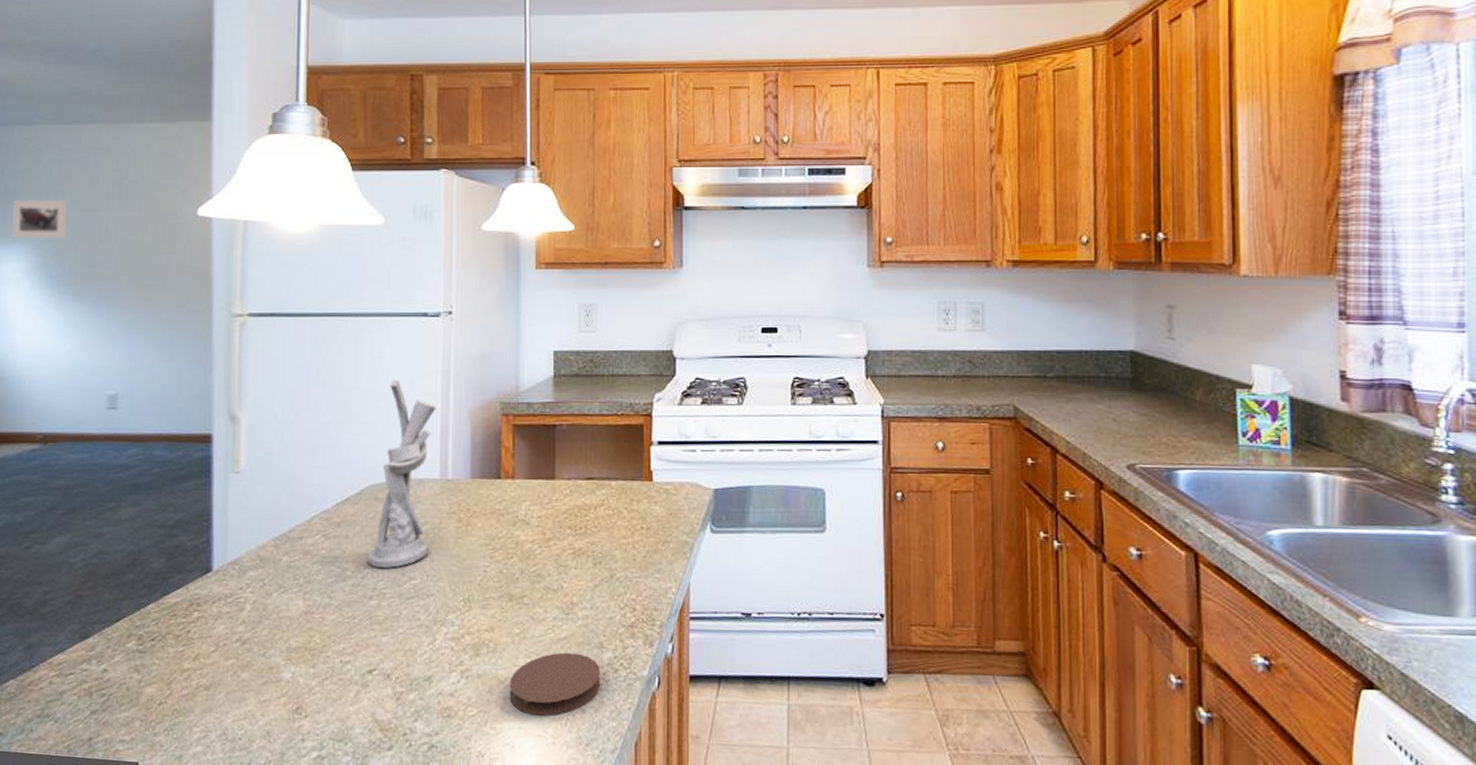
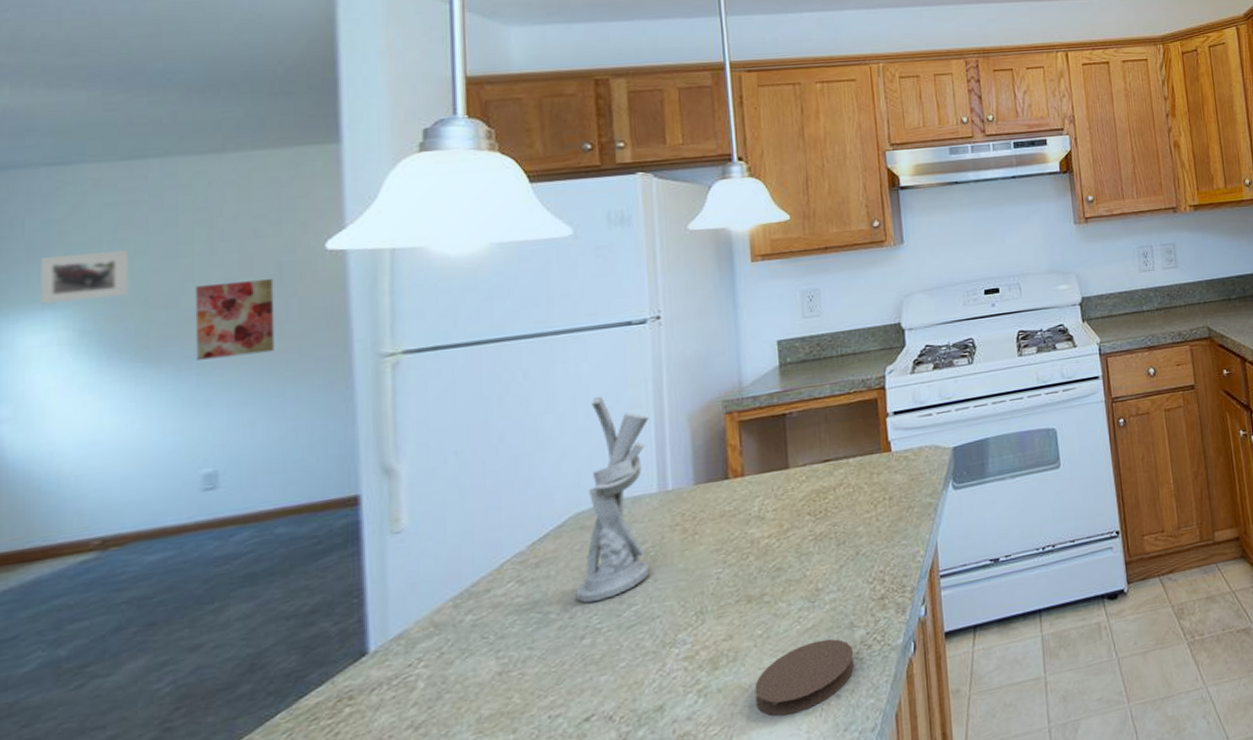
wall art: none [107,237,161,300] -> present [195,279,275,360]

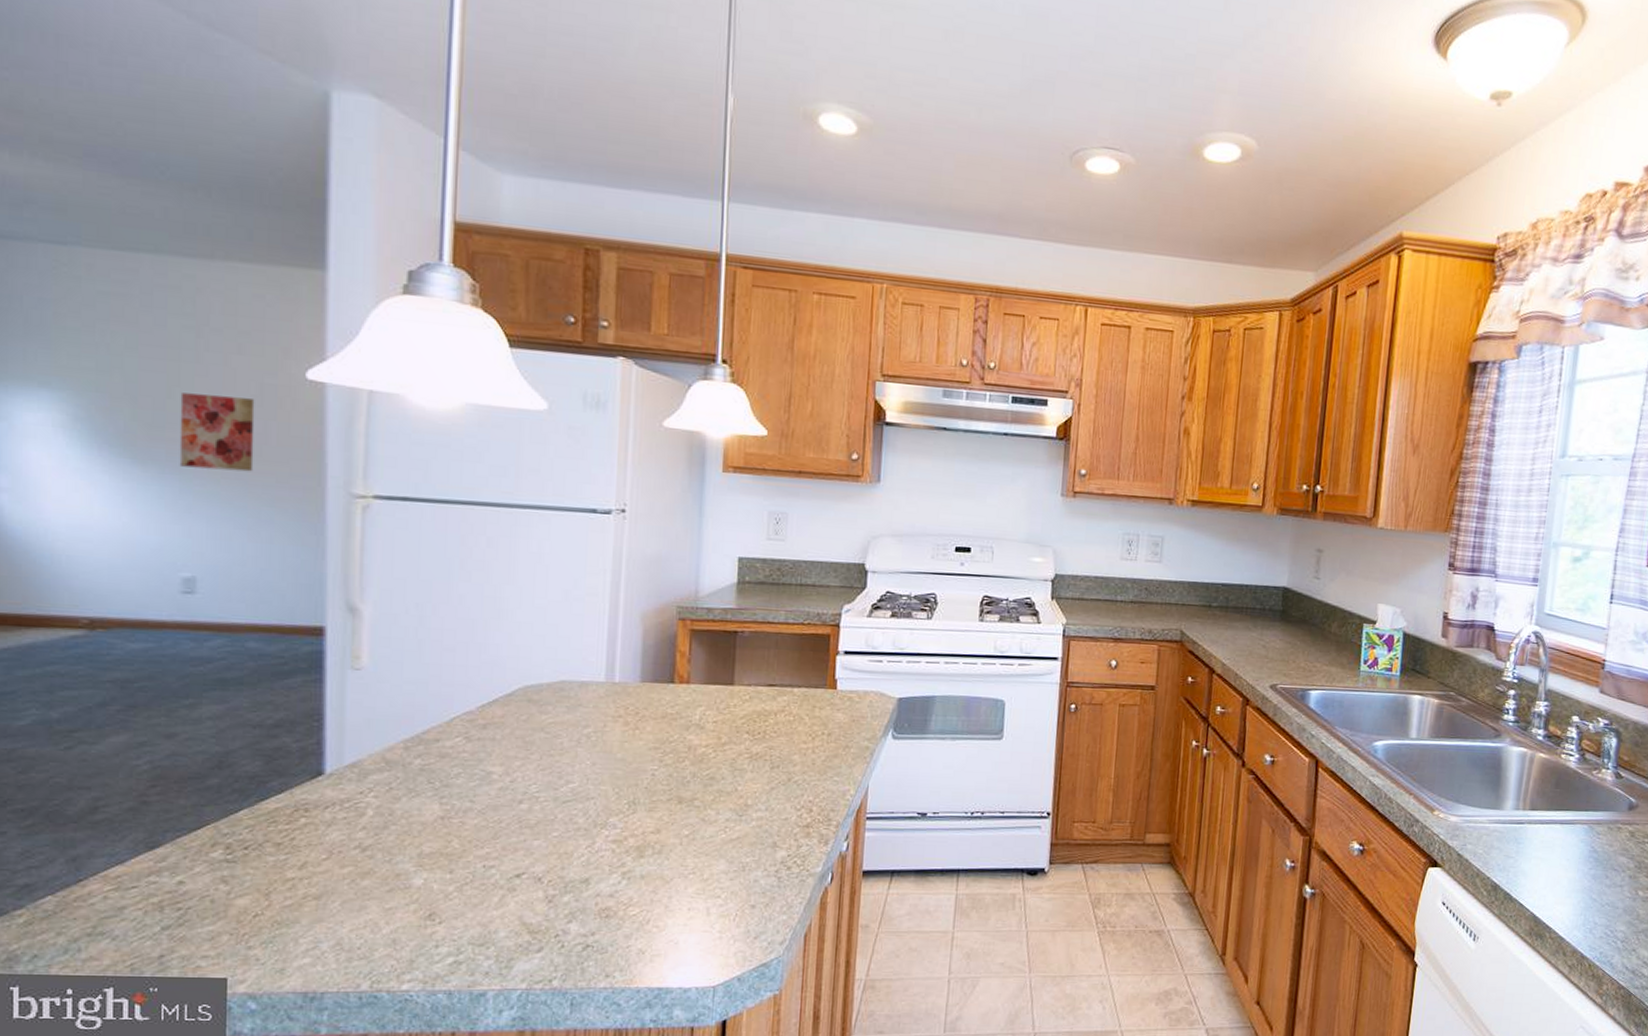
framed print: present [39,250,128,305] -> none [36,336,119,390]
utensil holder: present [575,397,650,603] -> none [518,578,604,772]
coaster: present [754,639,855,717] -> none [675,852,774,913]

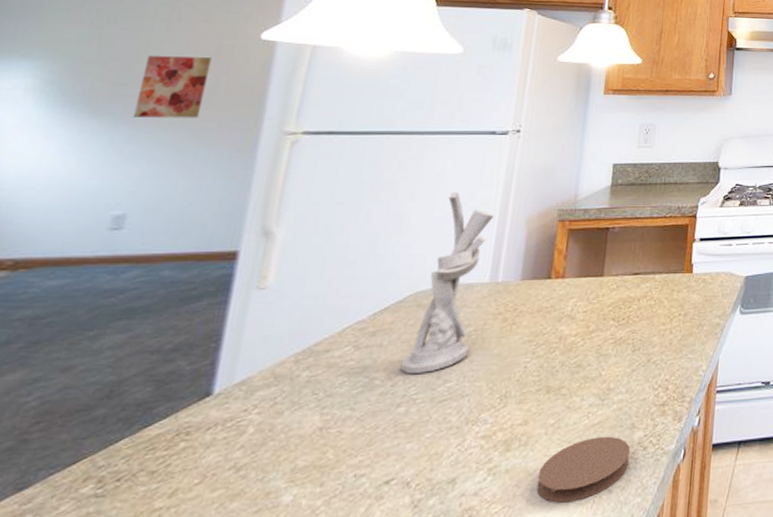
utensil holder: none [518,578,604,772] -> present [400,193,494,374]
coaster: none [675,852,774,913] -> present [536,436,631,503]

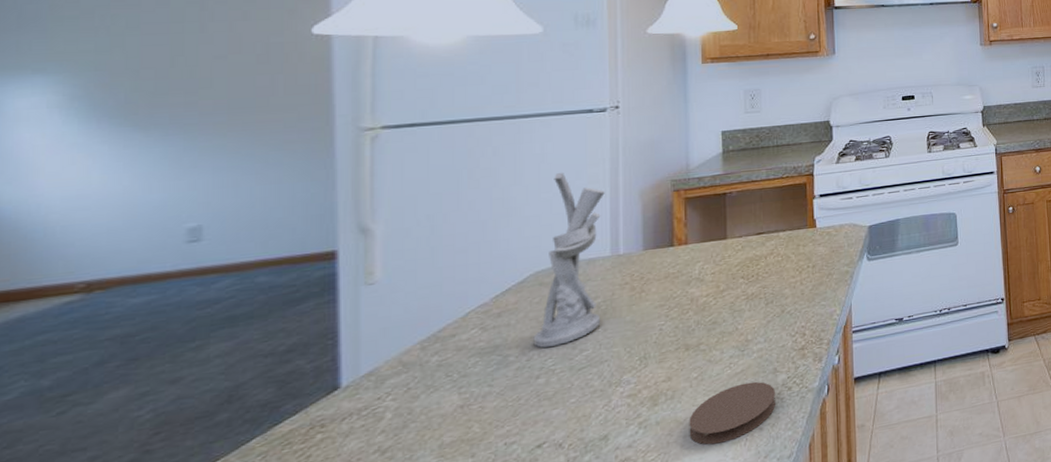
wall art: present [132,56,213,118] -> none [183,58,261,127]

